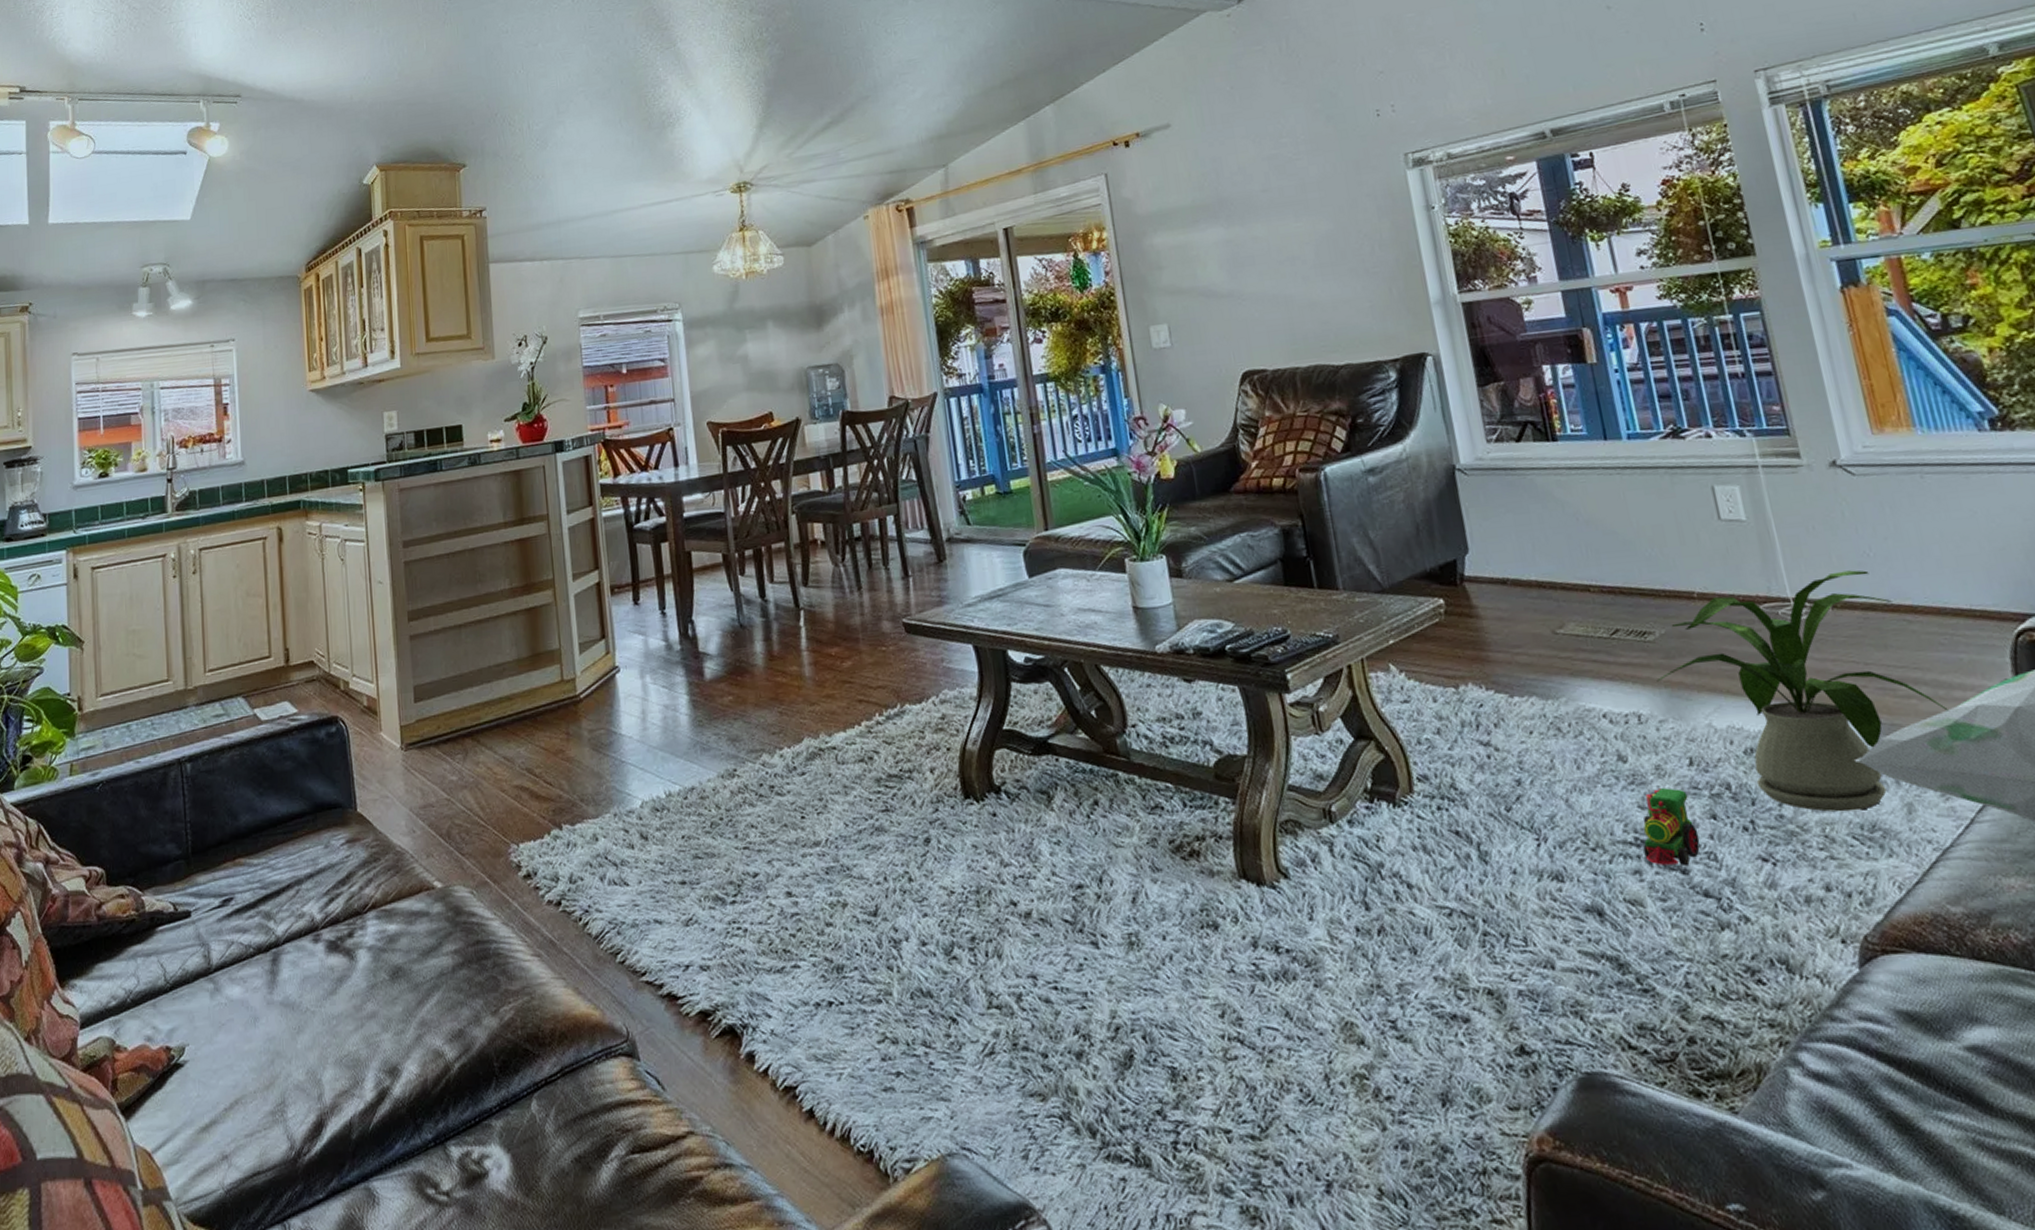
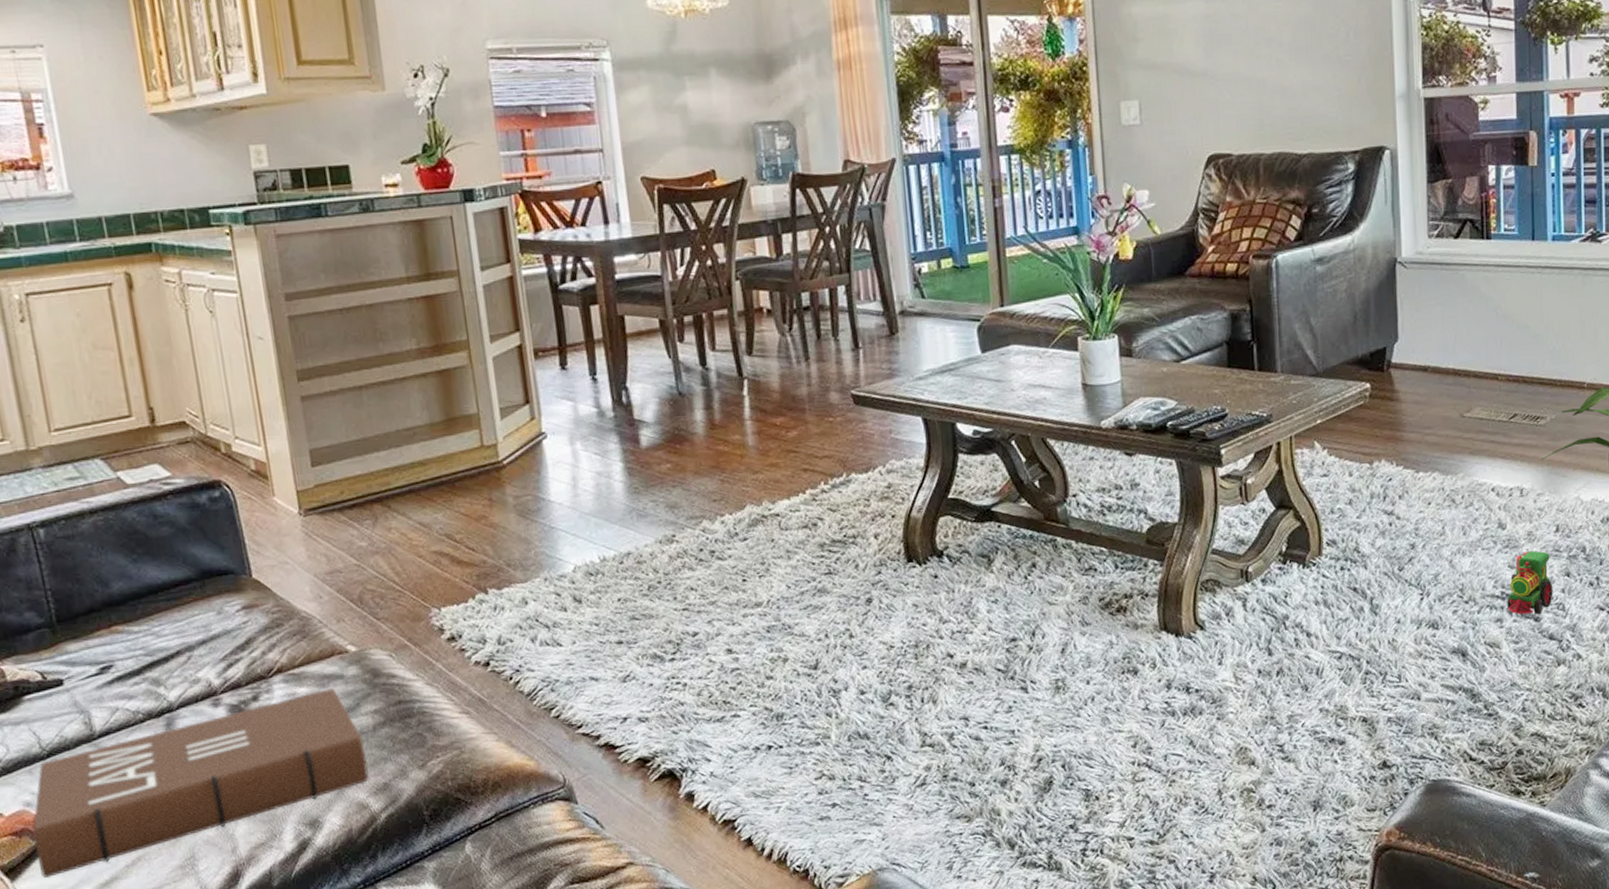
book: none [149,926,446,1119] -> present [32,688,369,879]

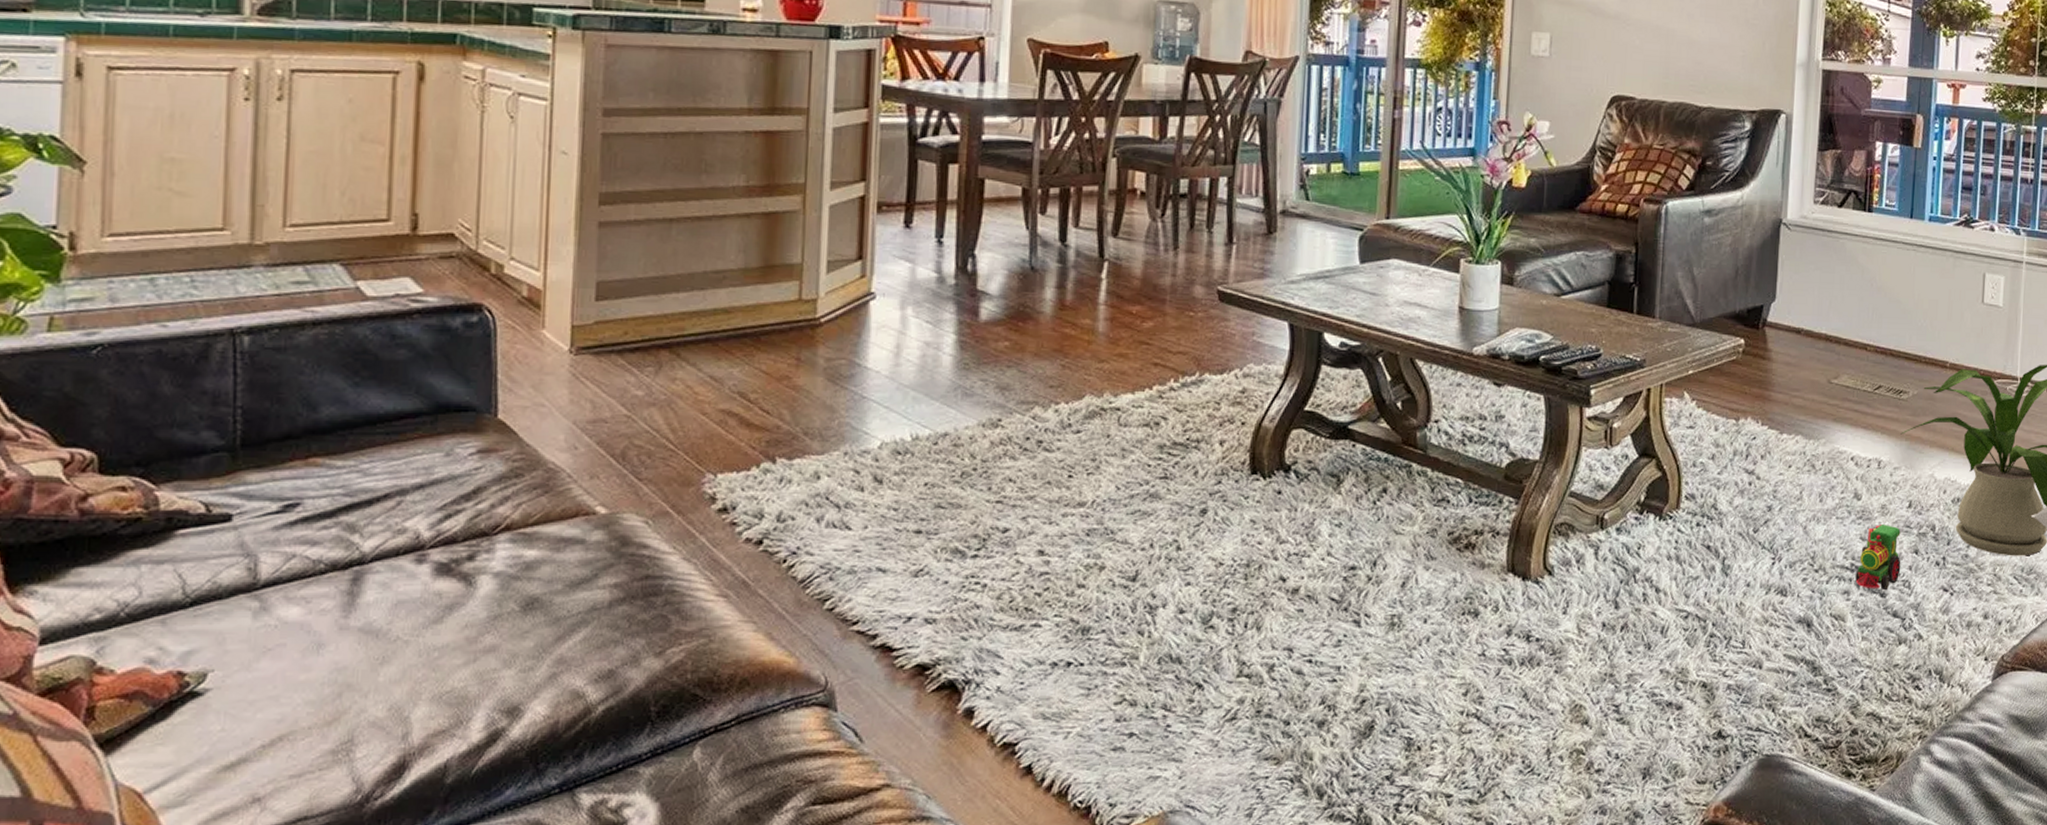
book: present [32,688,369,879] -> none [147,554,594,755]

